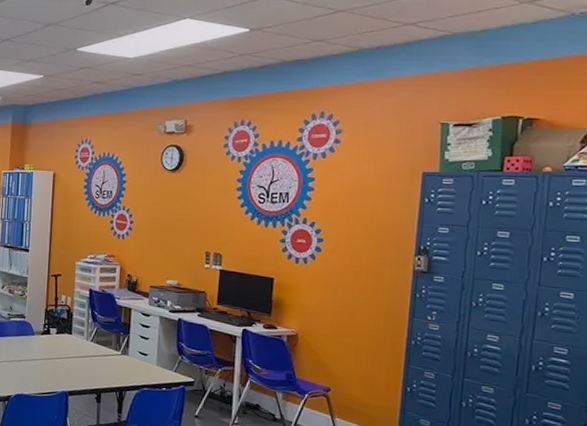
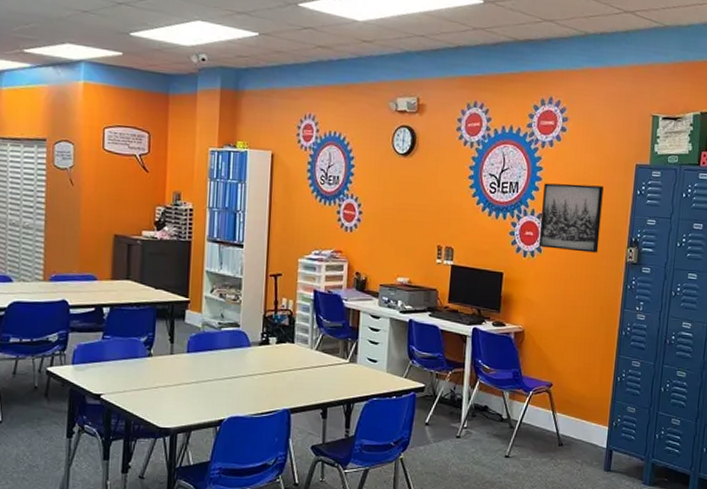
wall art: none [311,193,385,261] -> present [538,183,604,253]

